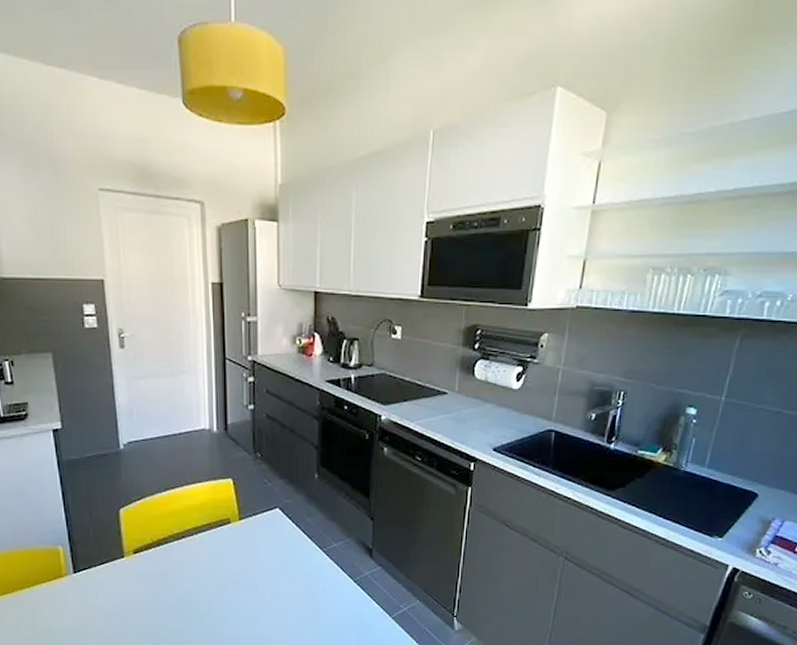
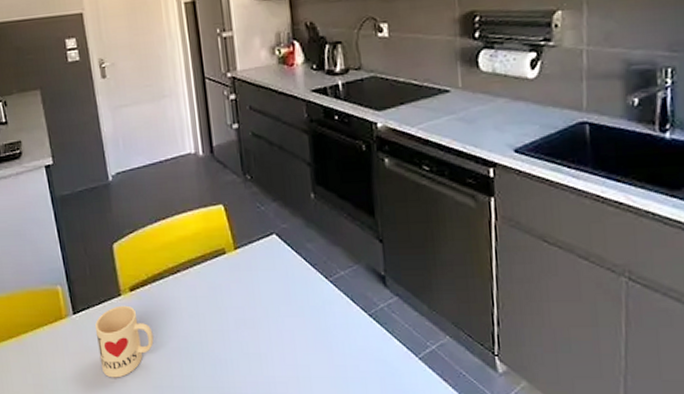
mug: none [95,566,154,632] -> present [94,305,154,378]

